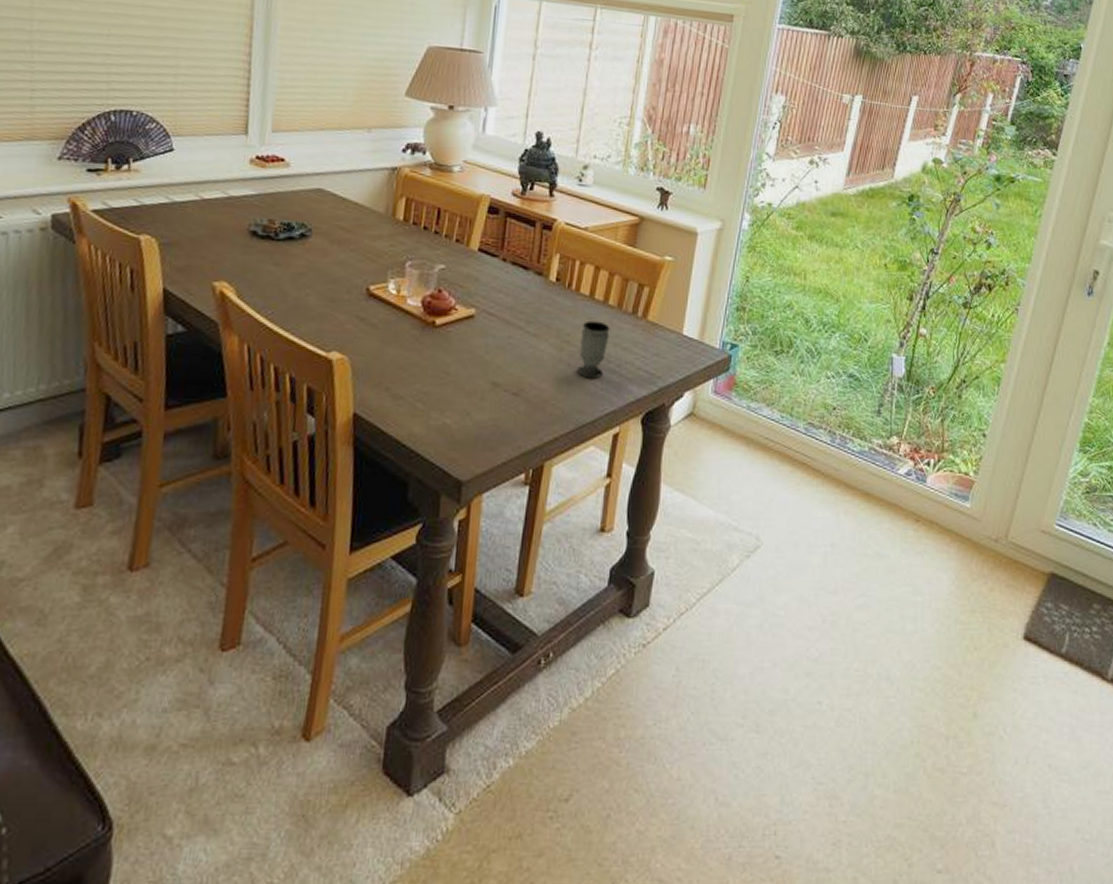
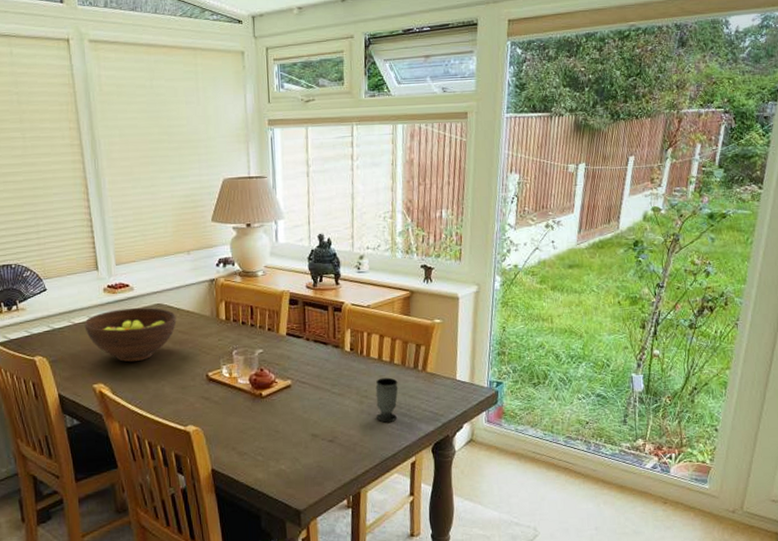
fruit bowl: none [215,188,340,260] -> present [84,307,177,363]

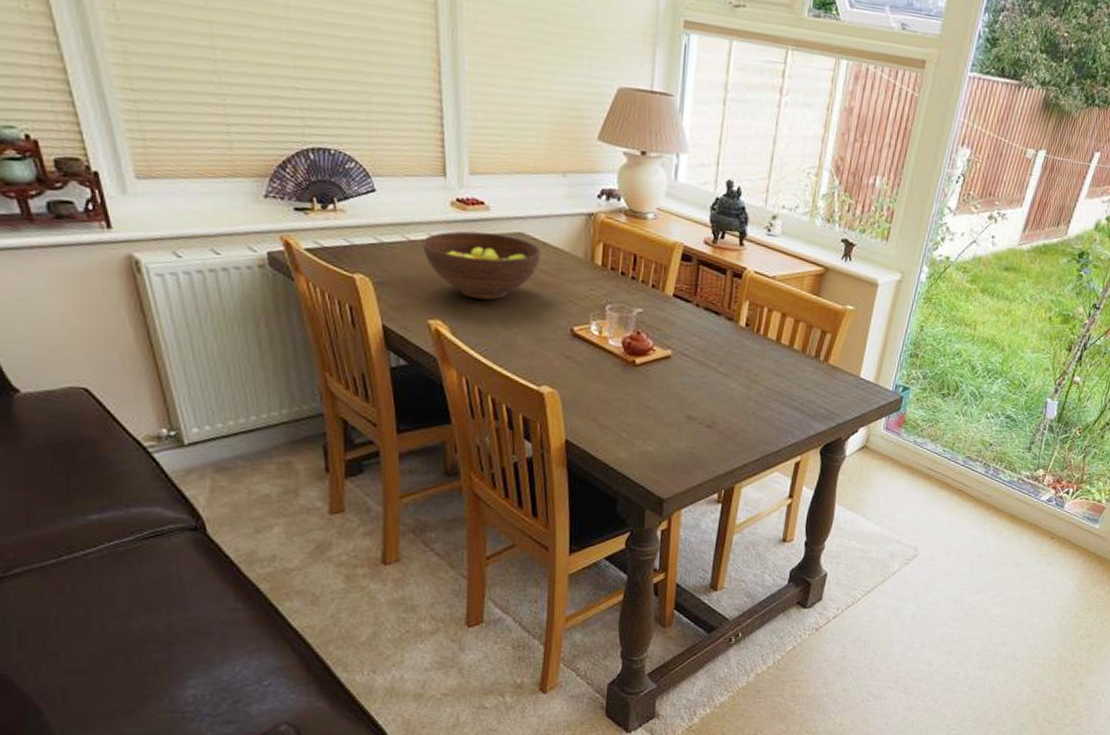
cup: present [375,377,398,423] -> none [764,363,795,415]

